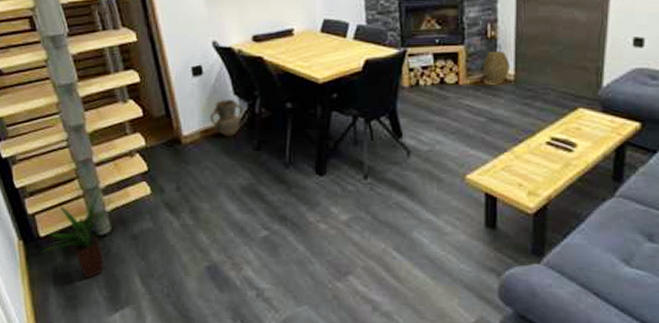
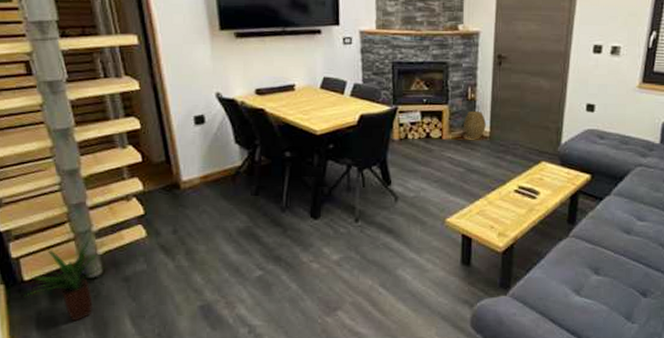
ceramic jug: present [210,100,244,137] -> none [210,148,244,183]

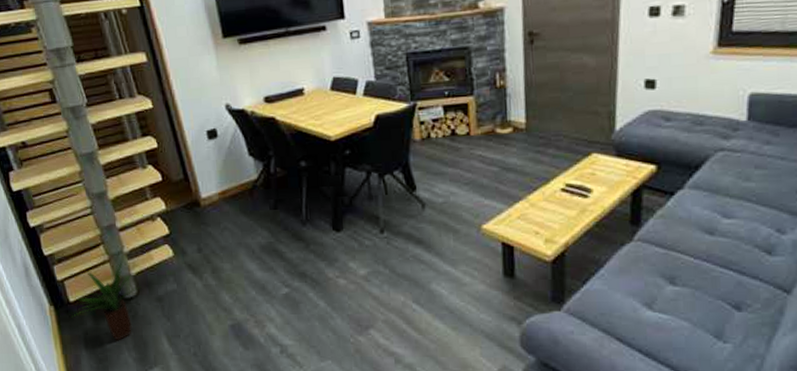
woven basket: present [464,110,486,140] -> none [494,99,521,134]

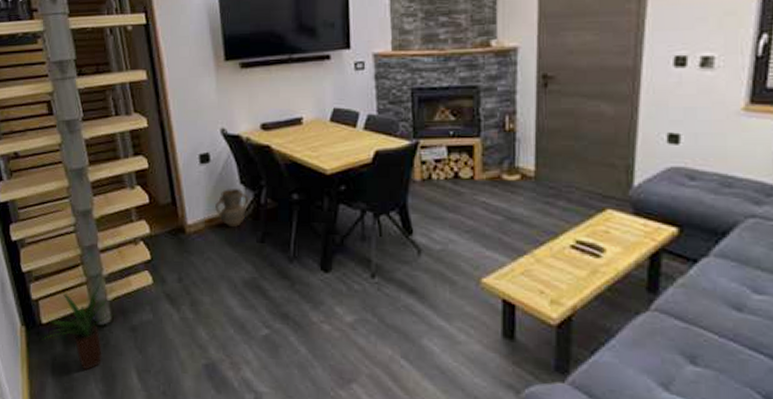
ceramic jug: none [227,161,259,198] -> present [215,189,249,228]

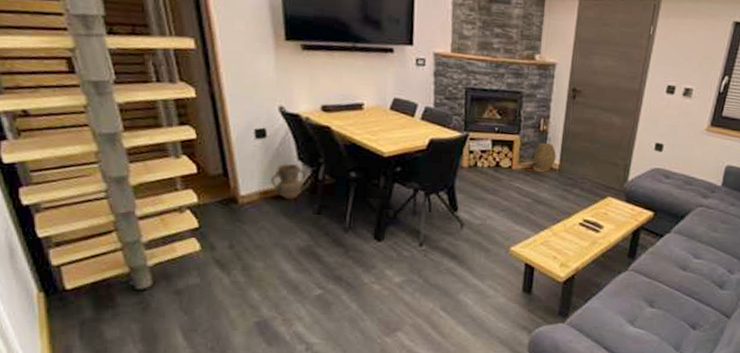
potted plant: present [41,284,116,371] -> none [65,250,158,333]
woven basket: none [501,144,530,181] -> present [534,142,556,172]

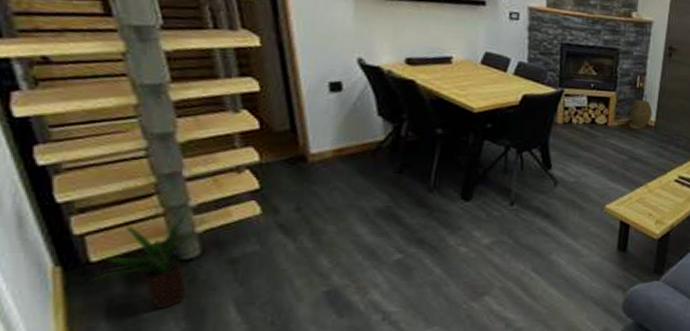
potted plant: none [65,250,158,333] -> present [89,215,208,310]
ceramic jug: present [271,164,307,200] -> none [346,119,388,158]

